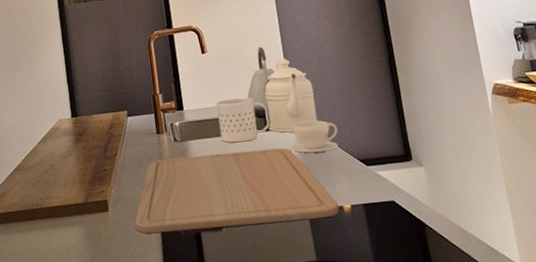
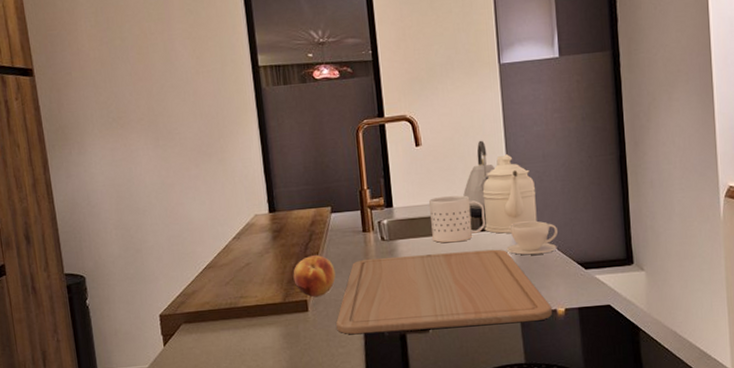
fruit: none [94,156,133,198] -> present [293,254,336,298]

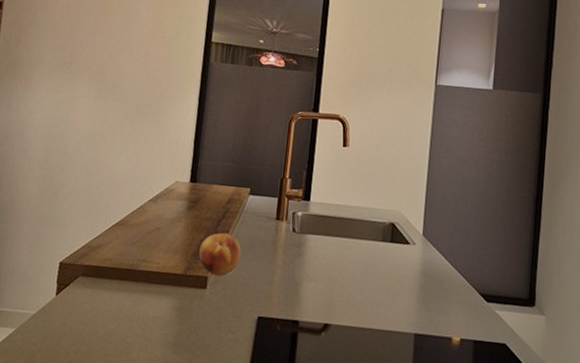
chopping board: present [336,249,552,335] -> none [230,247,447,347]
mug: present [428,195,486,243] -> none [342,200,399,249]
kettle: present [463,140,495,218] -> none [380,153,415,229]
coffeepot: present [482,154,537,234] -> none [394,171,451,250]
teacup: present [506,221,558,255] -> none [412,240,465,278]

